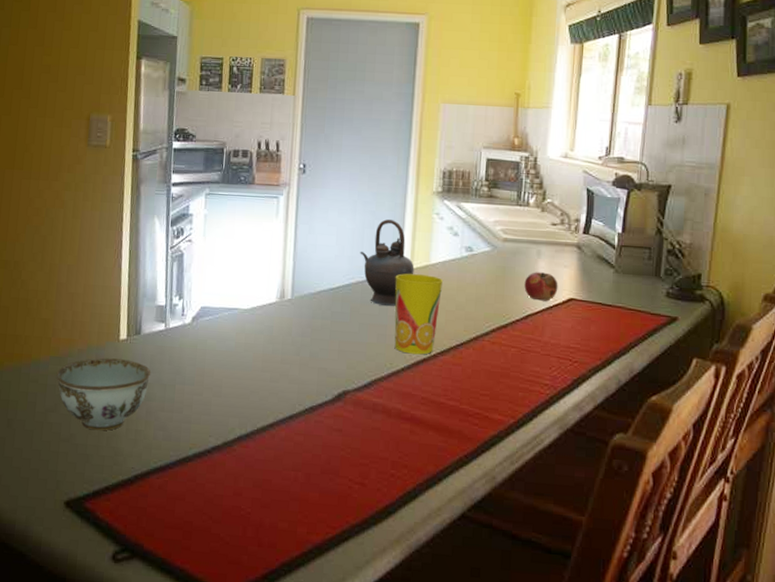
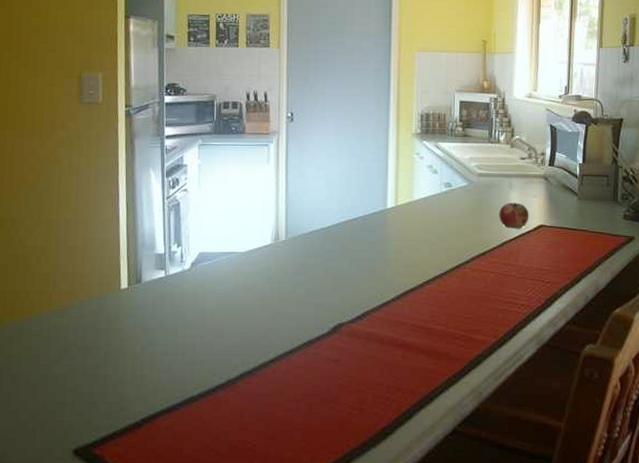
bowl: present [56,358,151,431] -> none [58,307,154,379]
teapot: present [360,219,415,306] -> none [348,161,399,241]
cup: present [394,273,444,355] -> none [381,211,426,285]

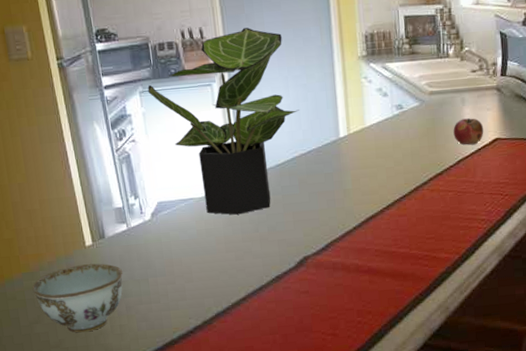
bowl: none [58,307,154,379] -> present [32,263,123,333]
potted plant: none [207,96,350,273] -> present [147,28,299,215]

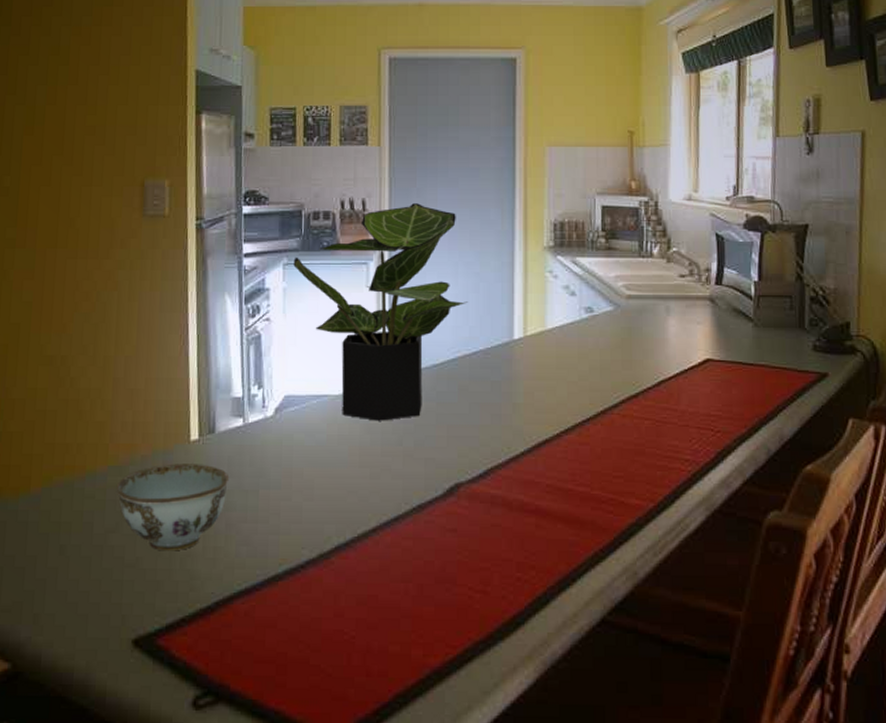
fruit: present [453,118,484,145] -> none [654,331,692,364]

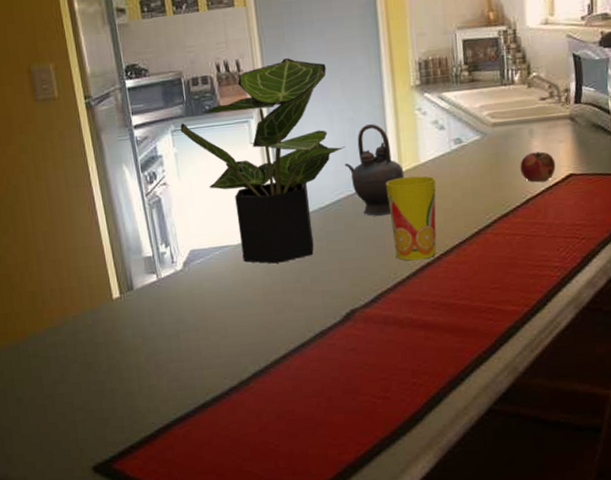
bowl: present [116,463,230,551] -> none [55,317,153,394]
teapot: none [465,281,529,381] -> present [344,124,405,216]
cup: none [507,342,563,435] -> present [385,175,437,261]
fruit: none [654,331,692,364] -> present [520,151,556,182]

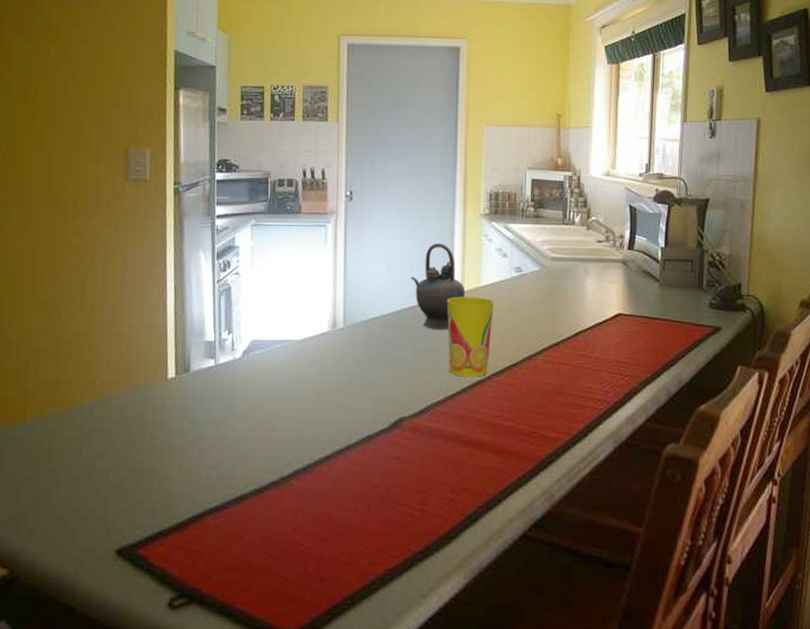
potted plant: present [180,58,345,264] -> none [260,174,413,363]
fruit: present [520,151,556,182] -> none [574,289,606,318]

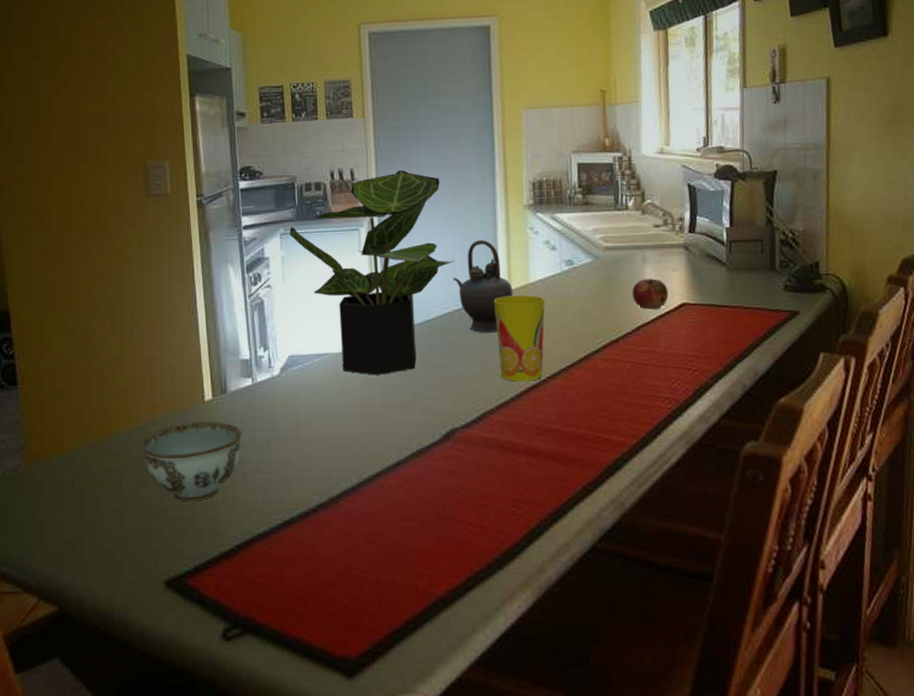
bowl: none [102,398,202,474] -> present [140,421,243,502]
potted plant: none [260,174,413,363] -> present [289,170,454,375]
fruit: none [574,289,606,318] -> present [632,278,669,310]

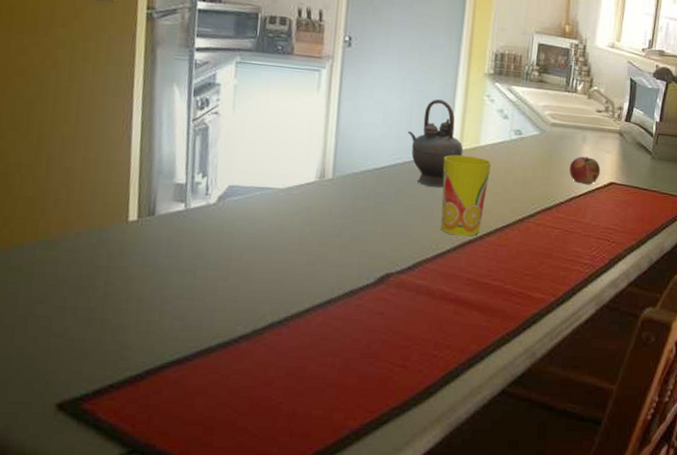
bowl: present [140,421,243,502] -> none [45,242,168,323]
potted plant: present [289,170,454,375] -> none [246,20,412,215]

